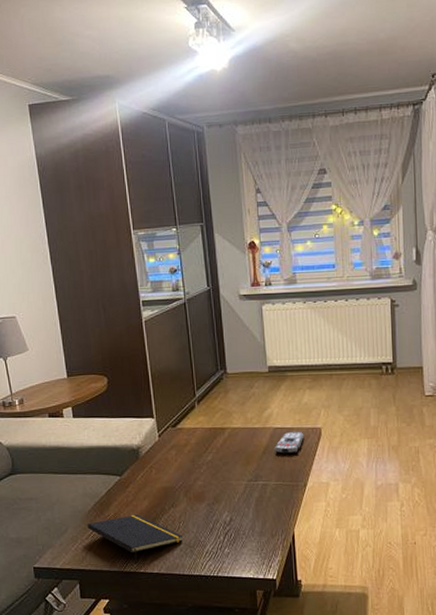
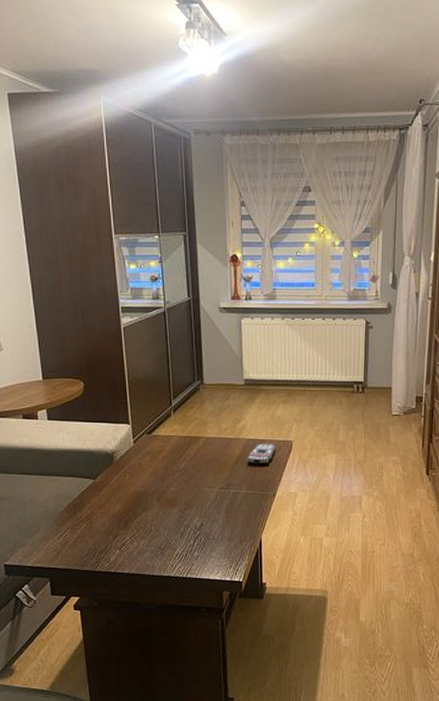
notepad: present [88,514,183,564] -> none [60,517,155,565]

